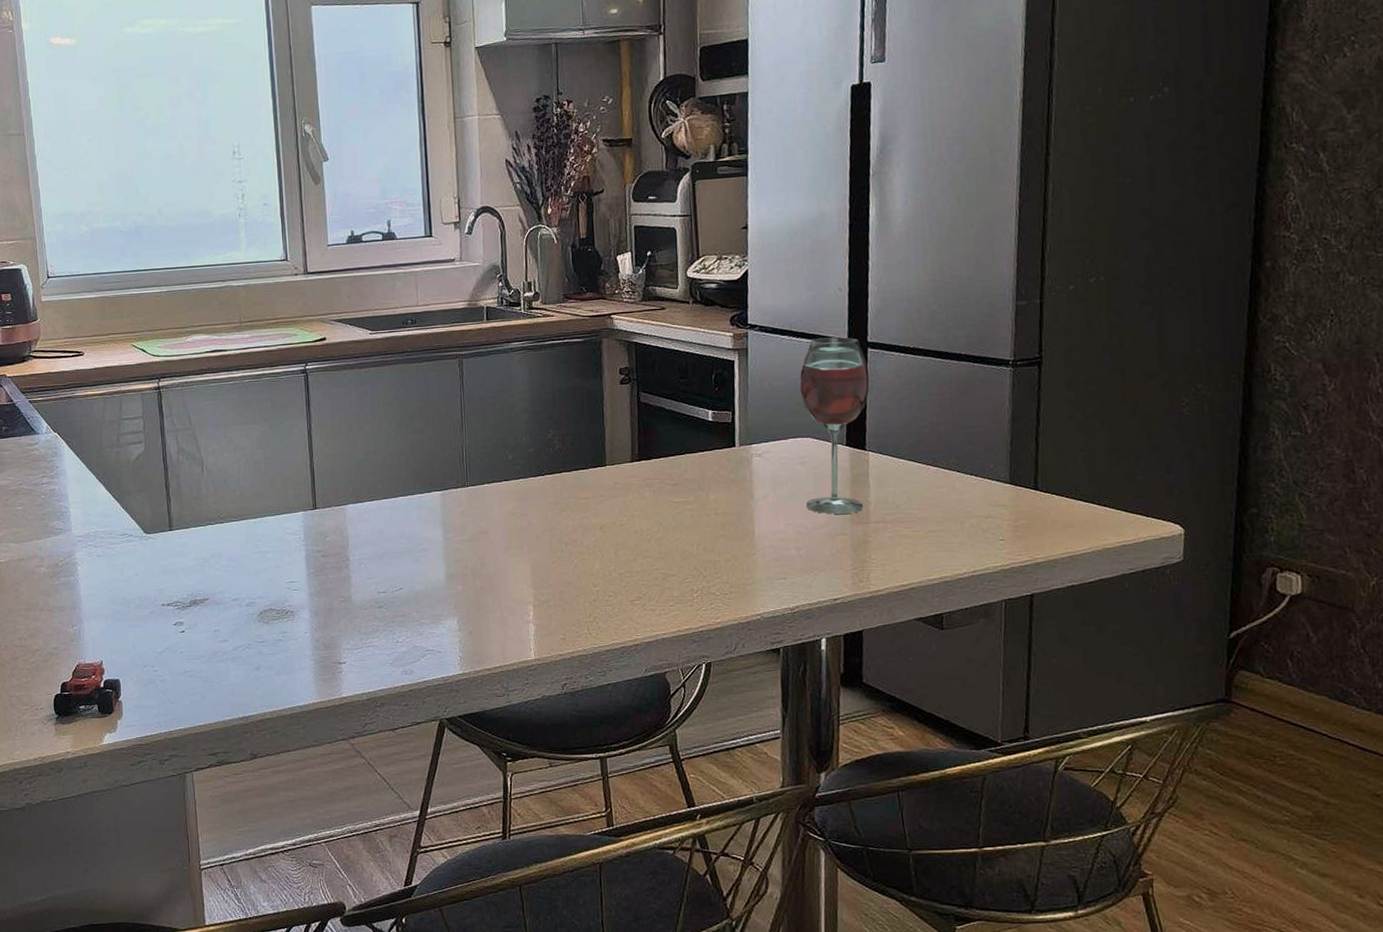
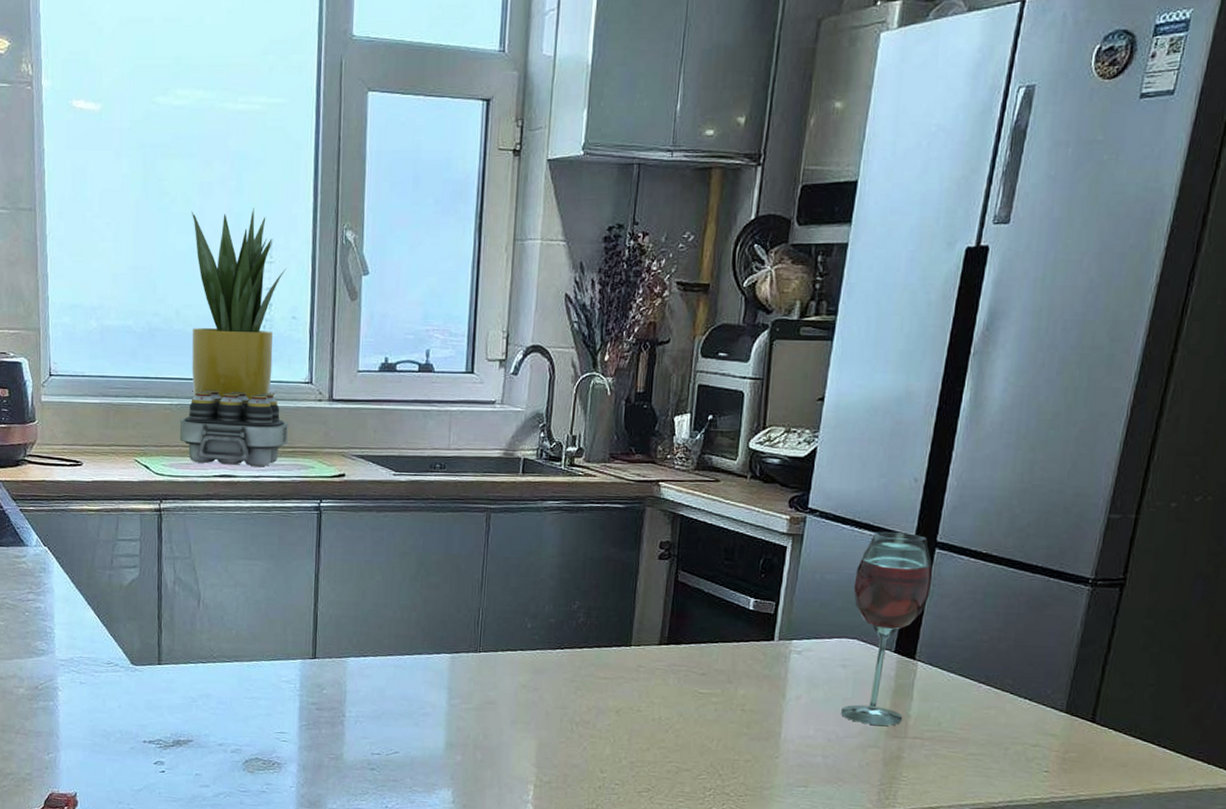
planter: none [164,113,255,283] -> present [191,208,287,401]
spice rack: none [170,272,271,342] -> present [179,390,289,467]

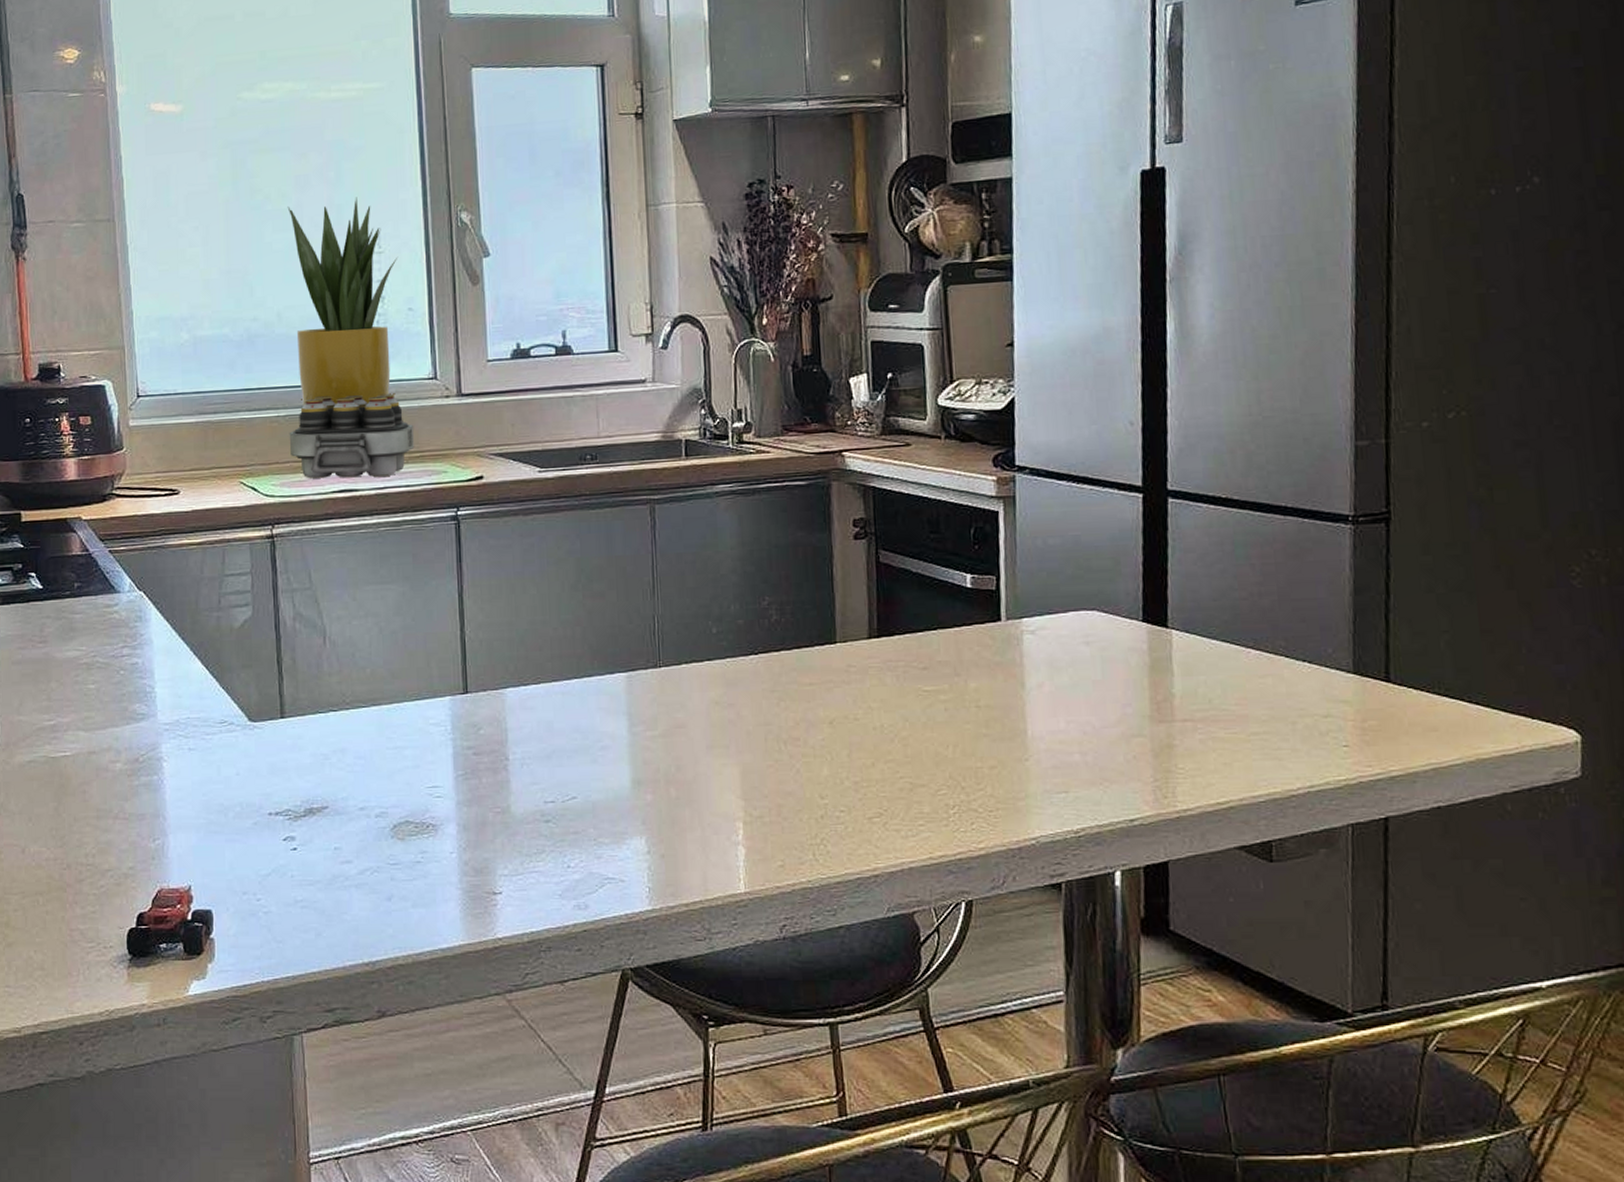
wineglass: present [841,532,933,726] -> none [1082,483,1171,710]

